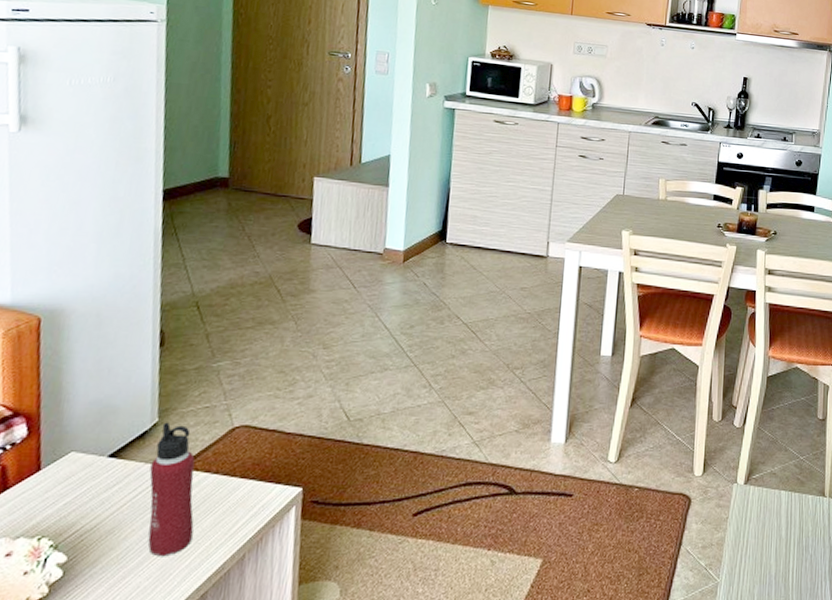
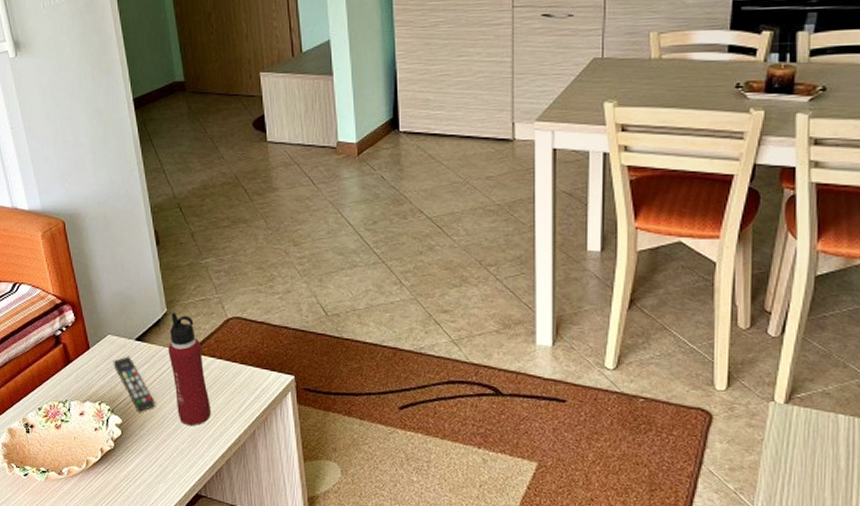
remote control: none [70,476,119,545] -> present [113,356,155,412]

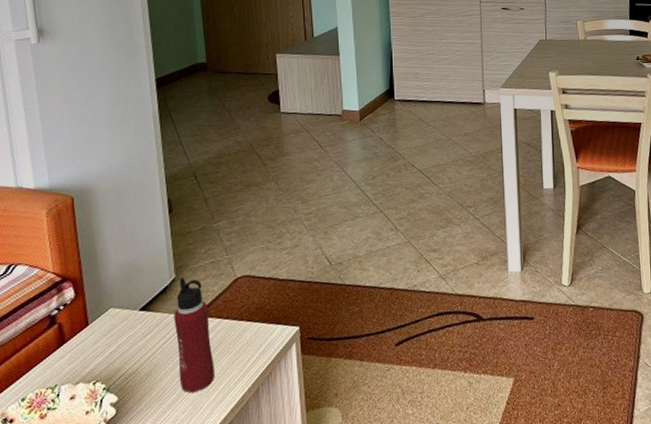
remote control: present [113,356,155,412] -> none [113,328,156,386]

